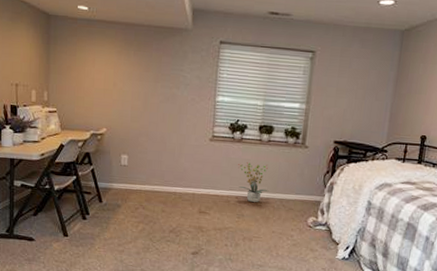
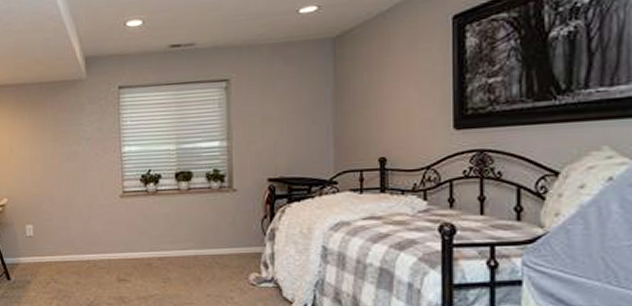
potted plant: present [238,162,269,202] -> none [156,216,197,262]

